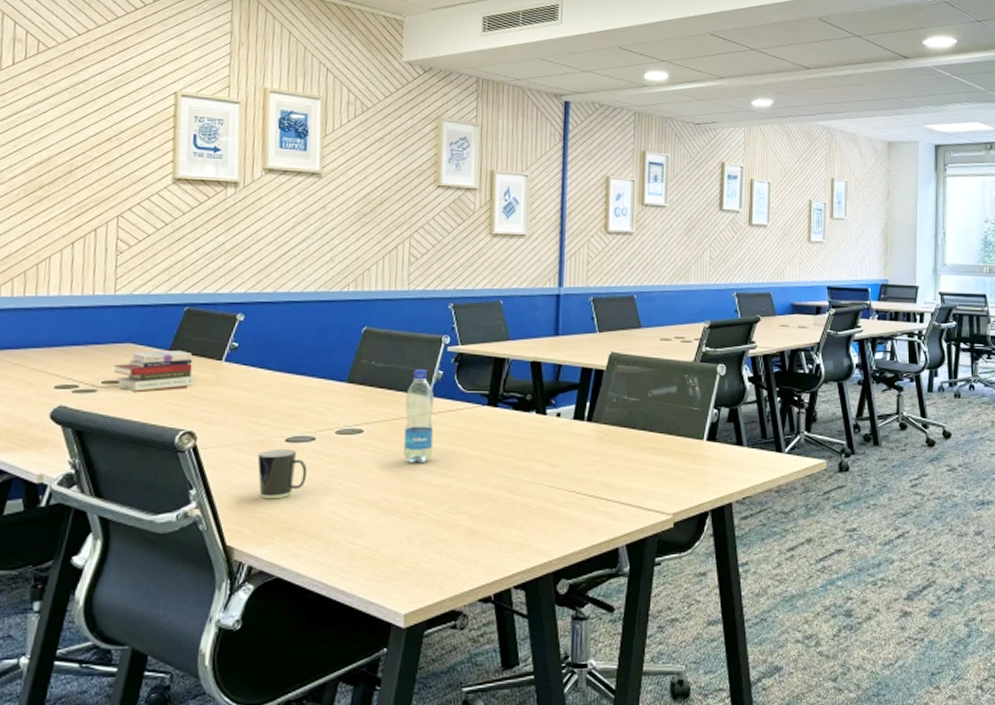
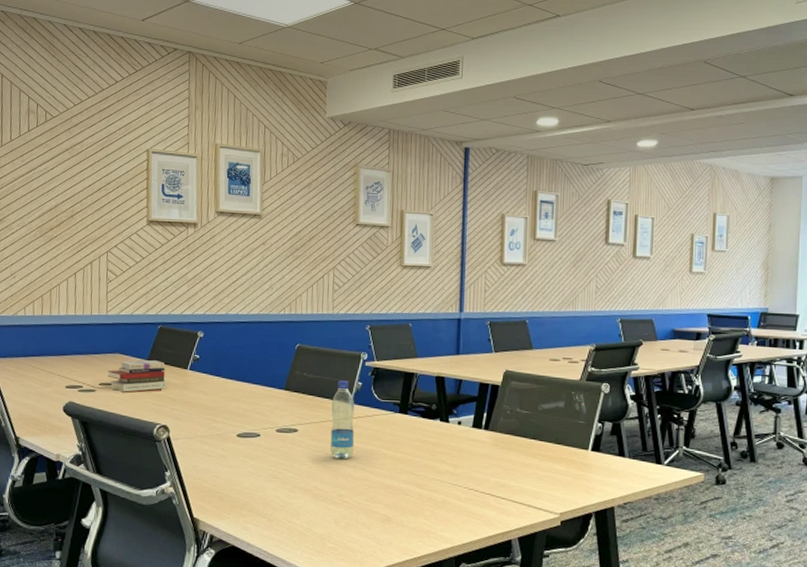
mug: present [257,448,307,499] -> none [216,442,254,483]

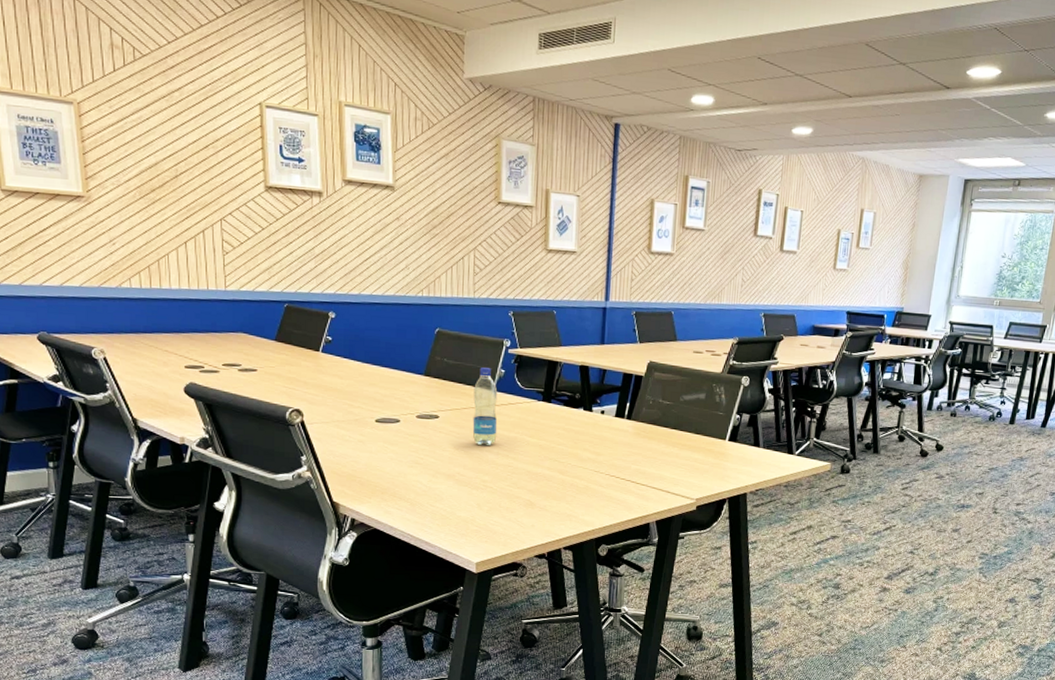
books: present [107,360,167,394] -> none [231,340,297,376]

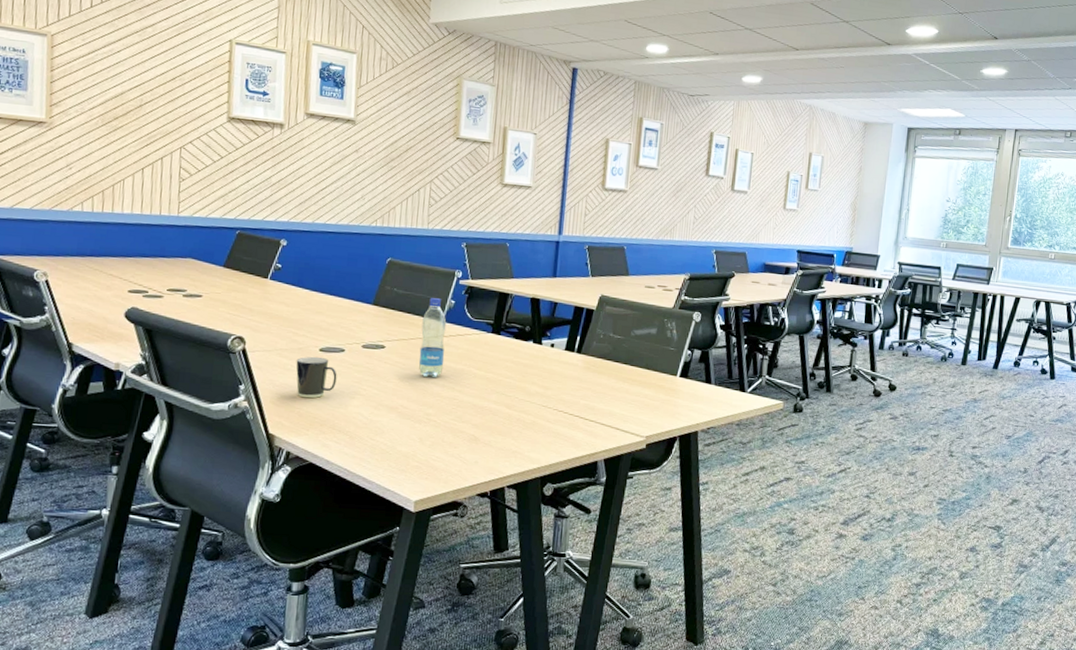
mug: none [353,427,394,468] -> present [296,356,337,399]

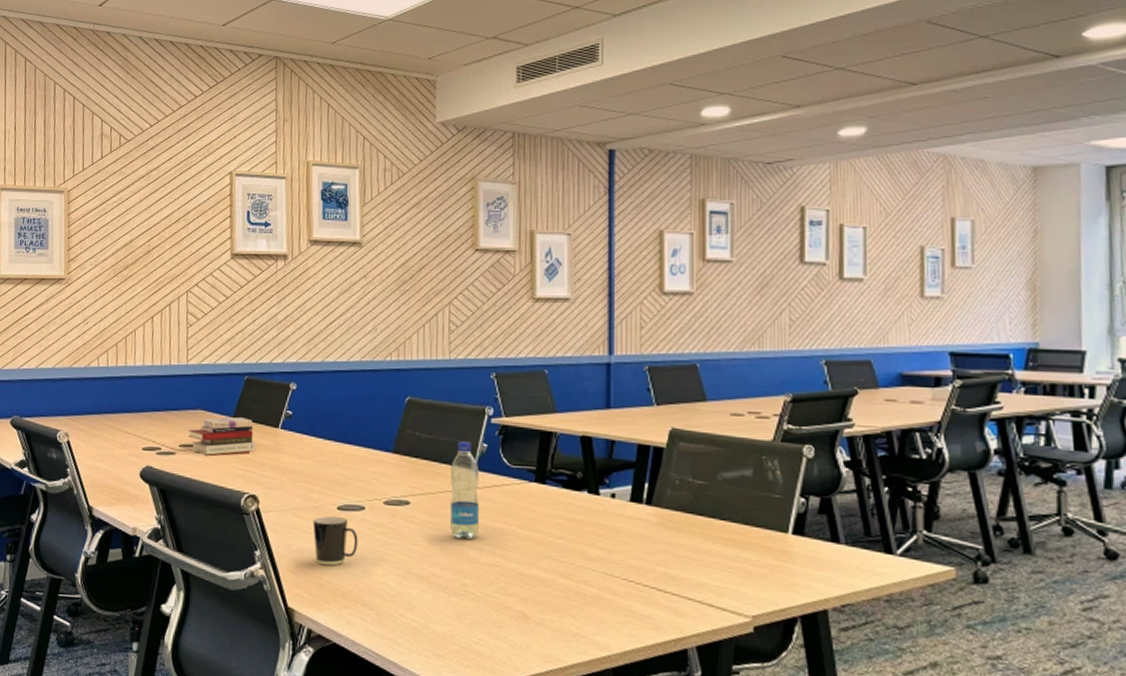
books: none [177,266,244,301] -> present [188,417,255,457]

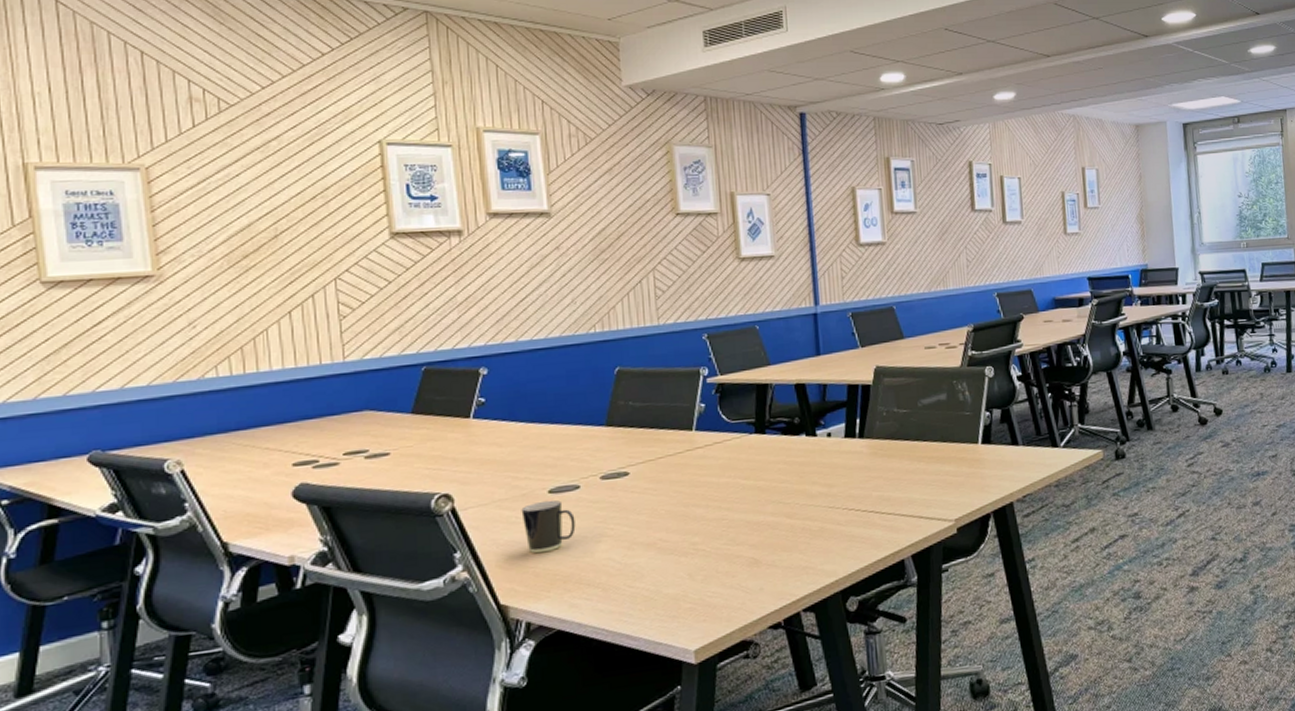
books: present [188,417,255,457] -> none [354,412,443,462]
bottle: present [449,442,480,540] -> none [669,404,704,501]

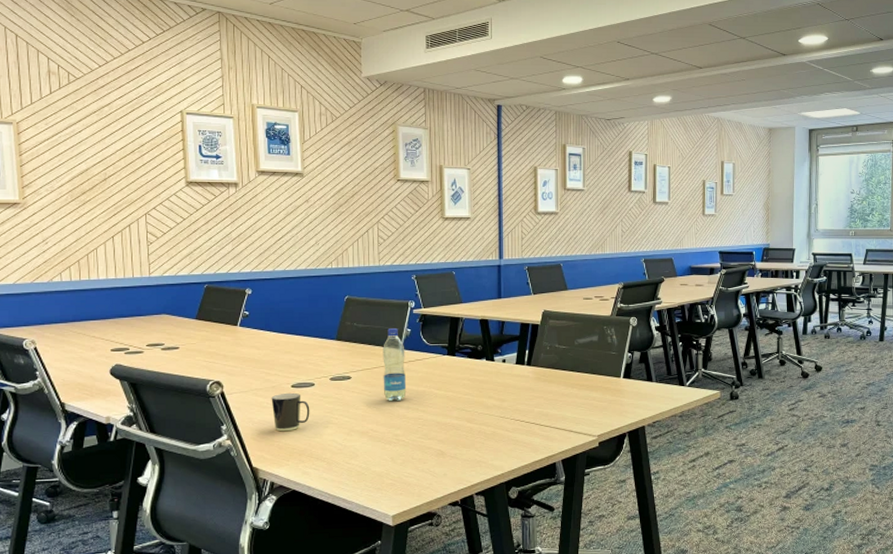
bottle: none [669,404,704,501] -> present [383,328,407,402]

